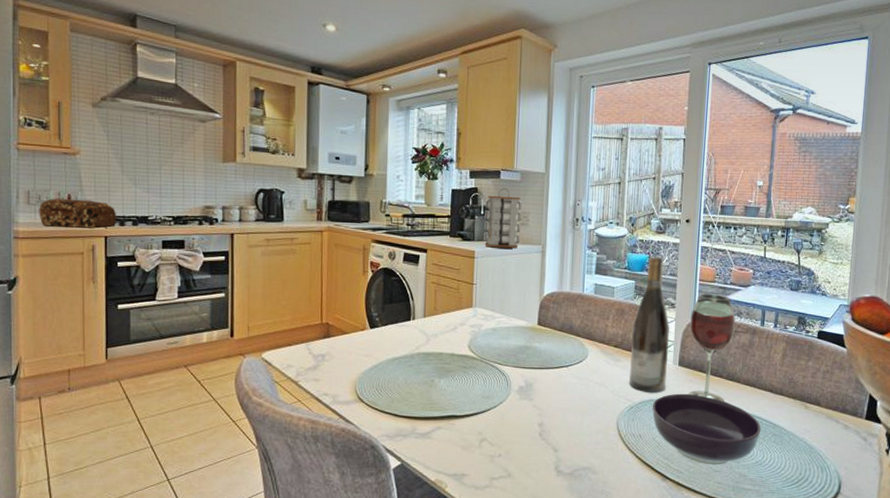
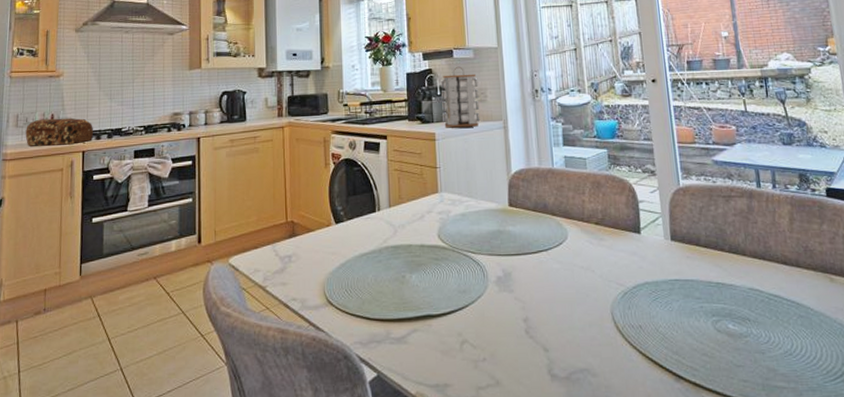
wine bottle: present [628,256,670,393] -> none [612,120,661,275]
bowl: present [652,393,761,465] -> none [648,272,783,359]
wineglass: present [688,294,735,402] -> none [674,156,733,279]

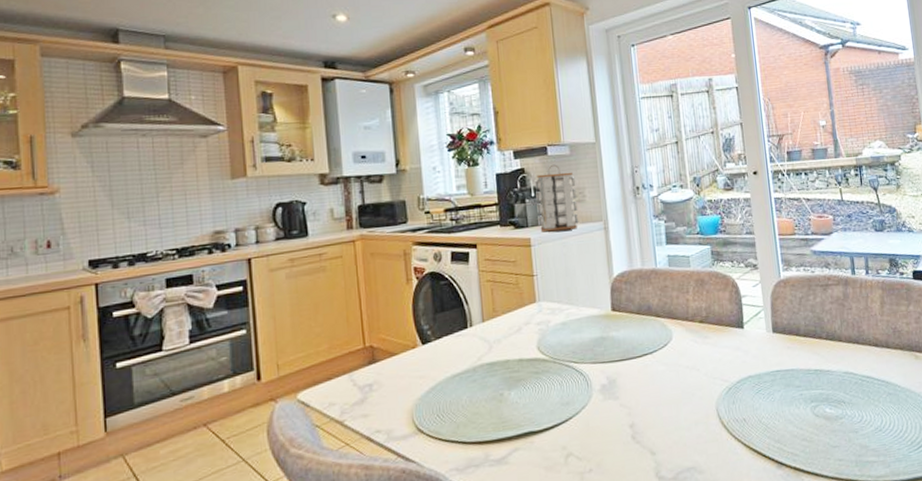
bread loaf: present [25,117,93,147] -> none [12,243,108,282]

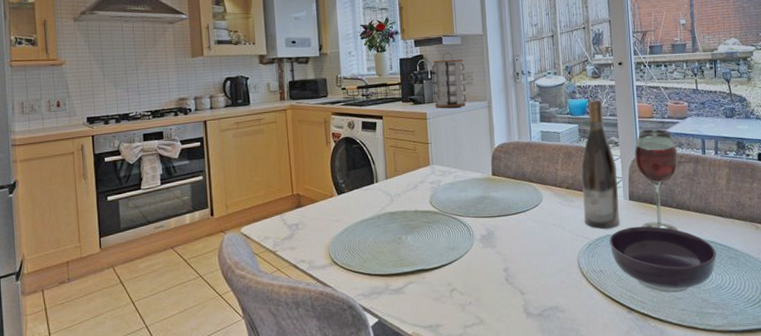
wine bottle: none [715,214,763,369] -> present [581,99,620,229]
bowl: none [751,362,874,441] -> present [609,226,717,293]
wineglass: none [776,247,830,366] -> present [634,129,678,230]

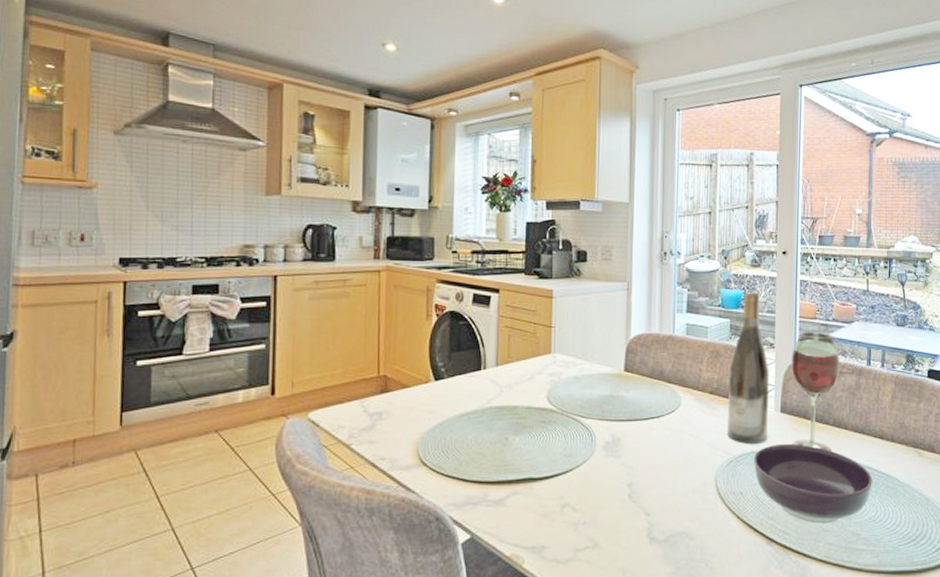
spice rack: present [431,52,467,109] -> none [563,219,605,288]

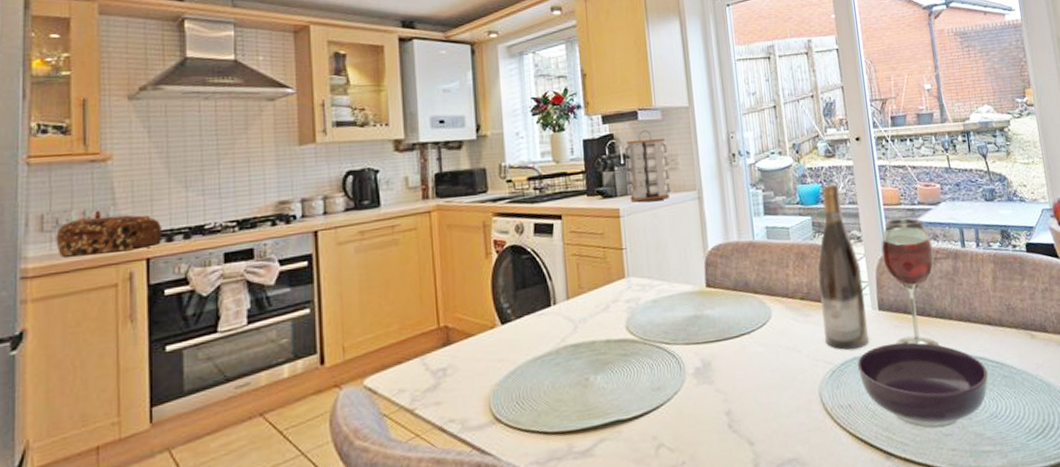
bread loaf: none [44,238,138,273] -> present [56,214,161,257]
spice rack: none [563,219,605,288] -> present [624,129,672,203]

